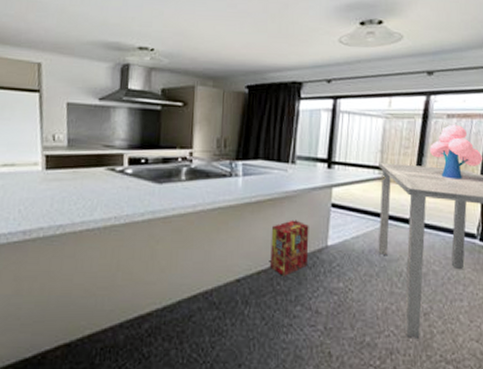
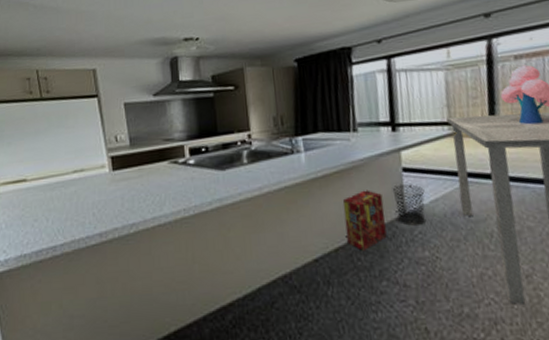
waste bin: none [319,218,348,258] -> present [392,183,425,226]

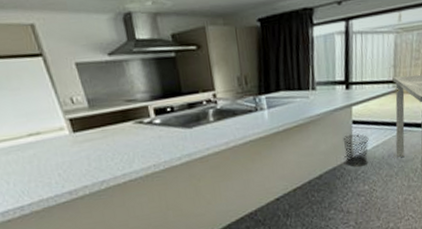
product box: present [342,190,387,251] -> none [300,140,336,189]

